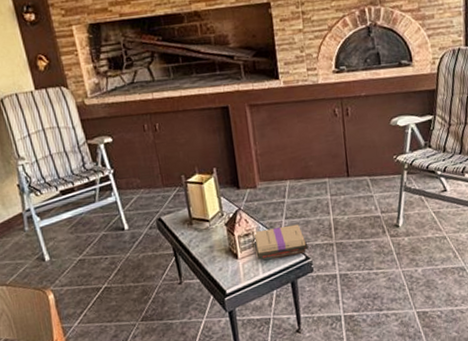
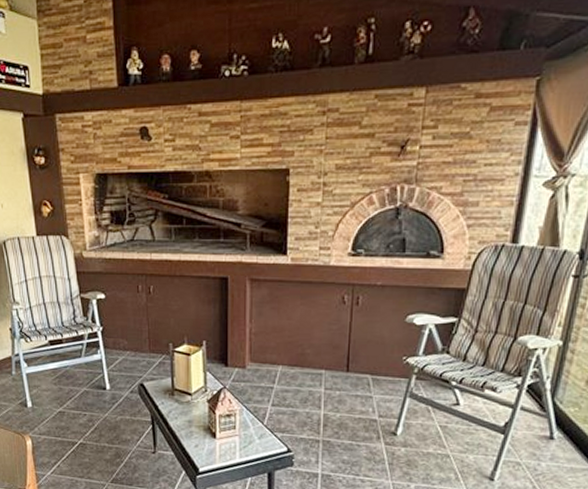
books: present [252,224,309,261] -> none [233,413,292,446]

